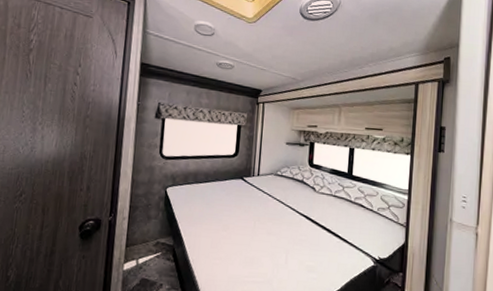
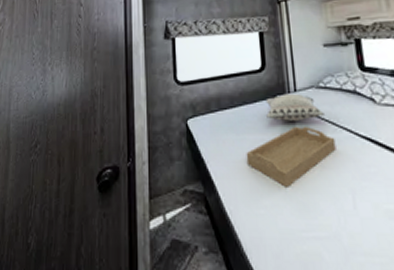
serving tray: none [211,201,281,246] -> present [246,126,336,187]
decorative pillow: none [233,176,278,199] -> present [265,93,326,122]

